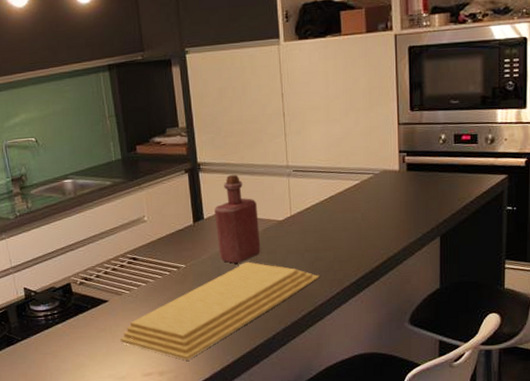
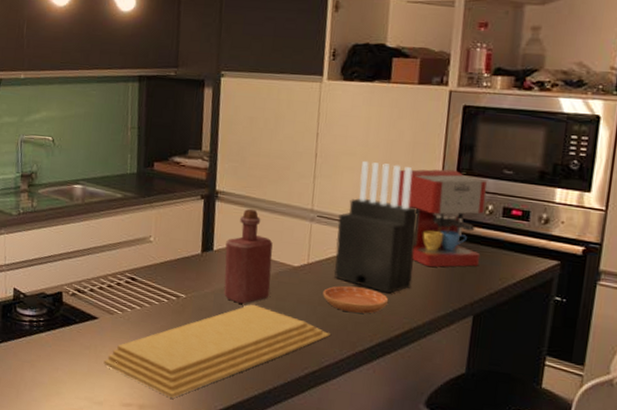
saucer: none [308,229,366,253] -> present [323,285,389,314]
knife block: none [312,111,384,230] -> present [334,160,418,294]
coffee maker: none [359,108,440,200] -> present [396,169,487,267]

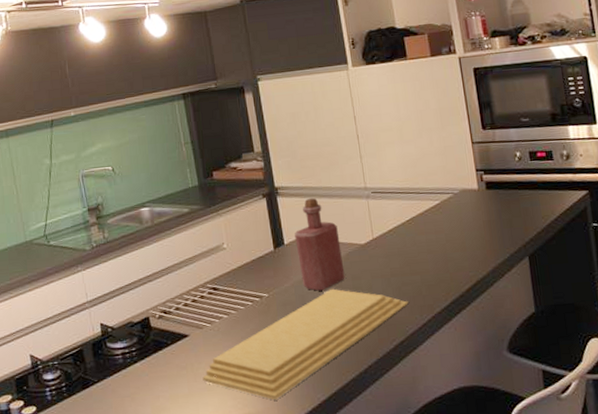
saucer: present [323,285,389,314] -> none [392,251,453,277]
knife block: present [334,160,418,294] -> none [390,131,469,252]
coffee maker: present [396,169,487,267] -> none [433,127,522,219]

